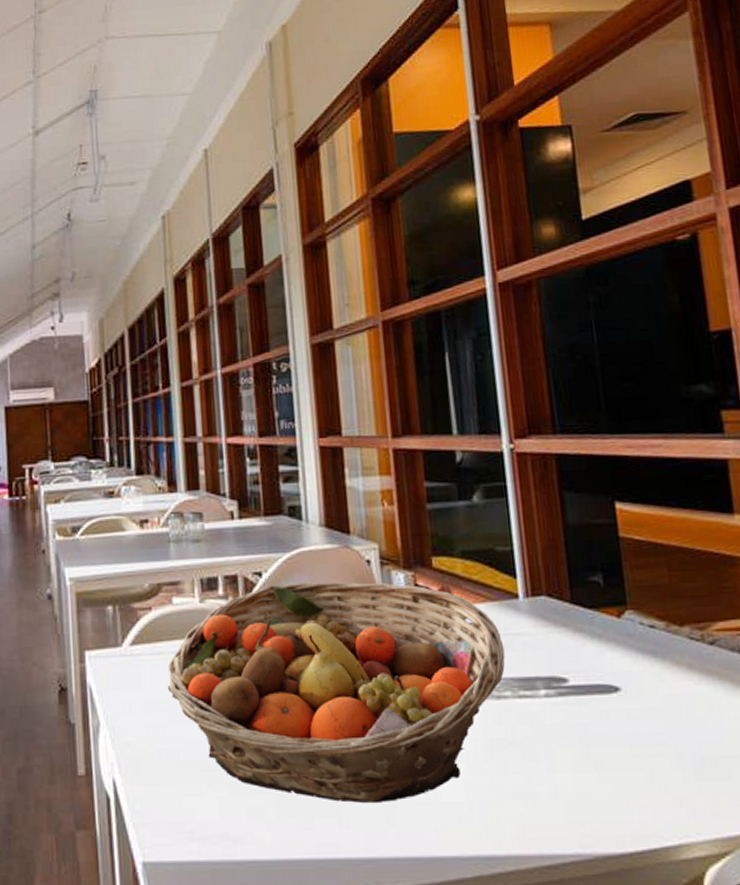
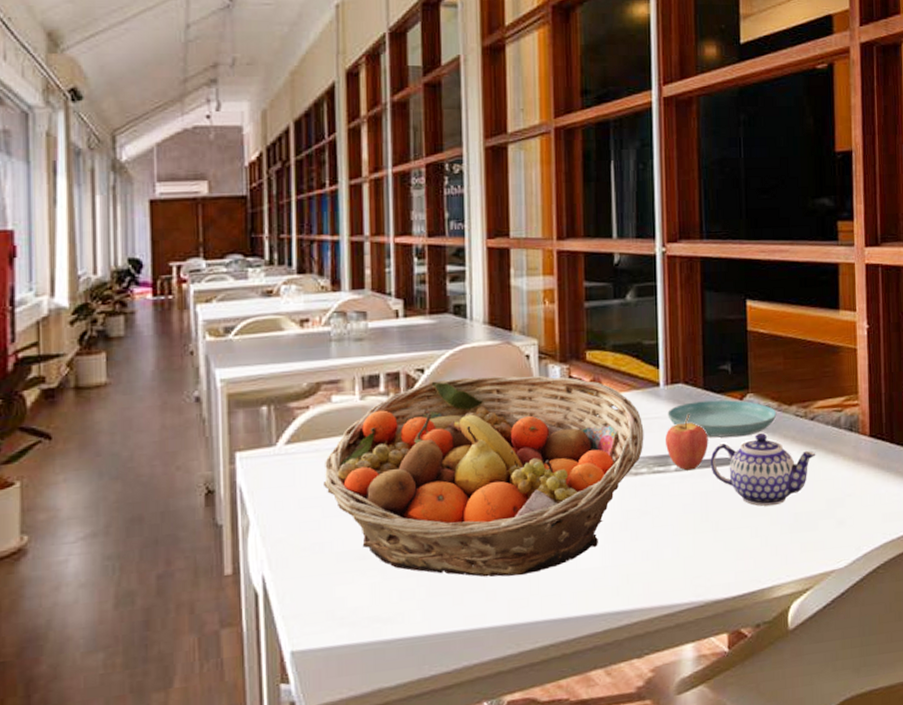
fruit: none [529,631,583,697] -> present [665,414,708,471]
saucer: none [530,616,665,661] -> present [667,399,777,438]
teapot: none [586,658,721,746] -> present [710,433,816,506]

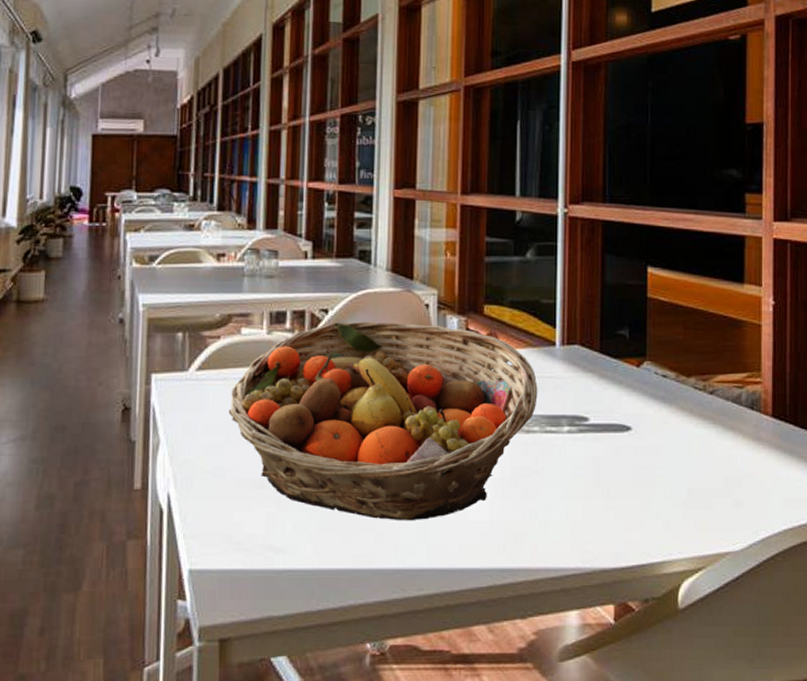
fruit: present [665,414,708,471] -> none [558,376,603,433]
saucer: present [667,399,777,438] -> none [562,364,674,404]
teapot: present [710,433,816,506] -> none [604,403,714,479]

